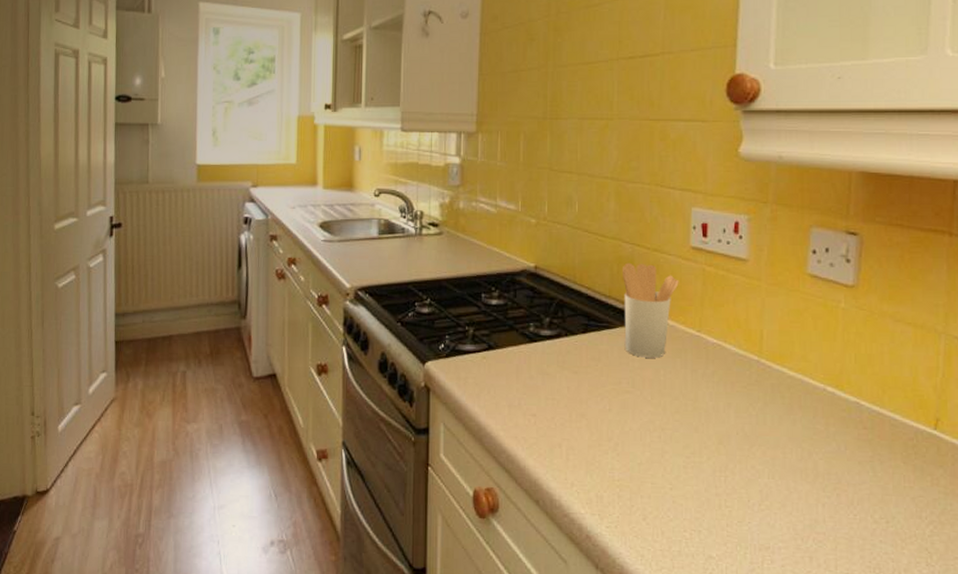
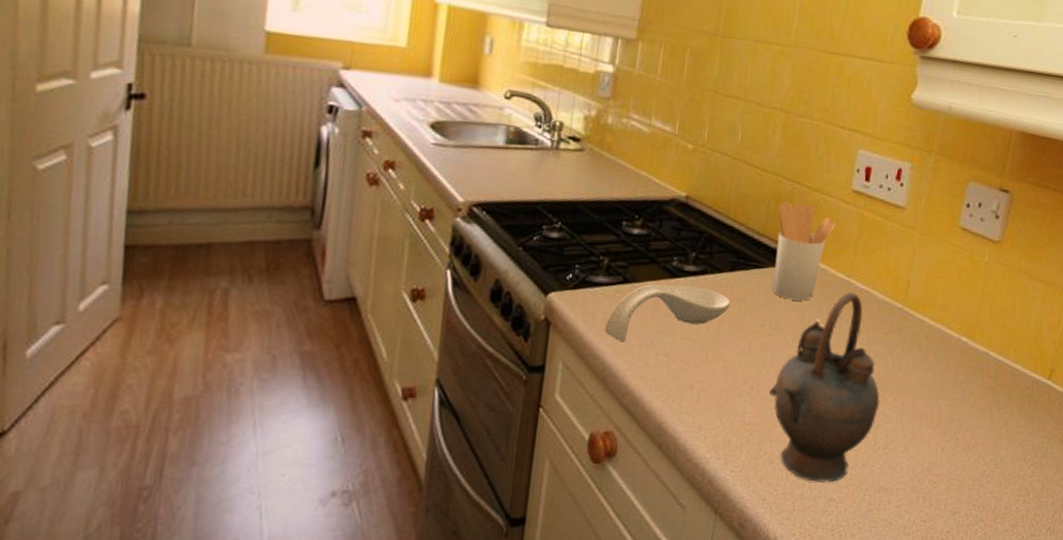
spoon rest: none [475,349,587,404] -> present [603,284,730,342]
teapot: none [634,347,749,540] -> present [768,292,881,483]

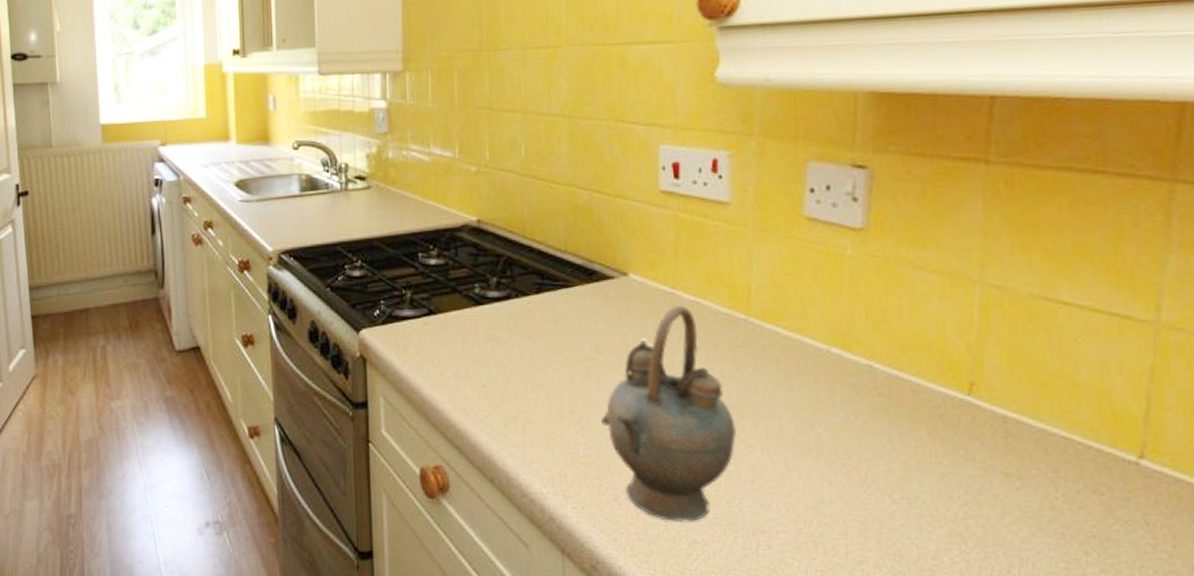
spoon rest: present [603,284,730,342] -> none [417,313,542,375]
utensil holder: present [773,200,836,301] -> none [580,211,647,319]

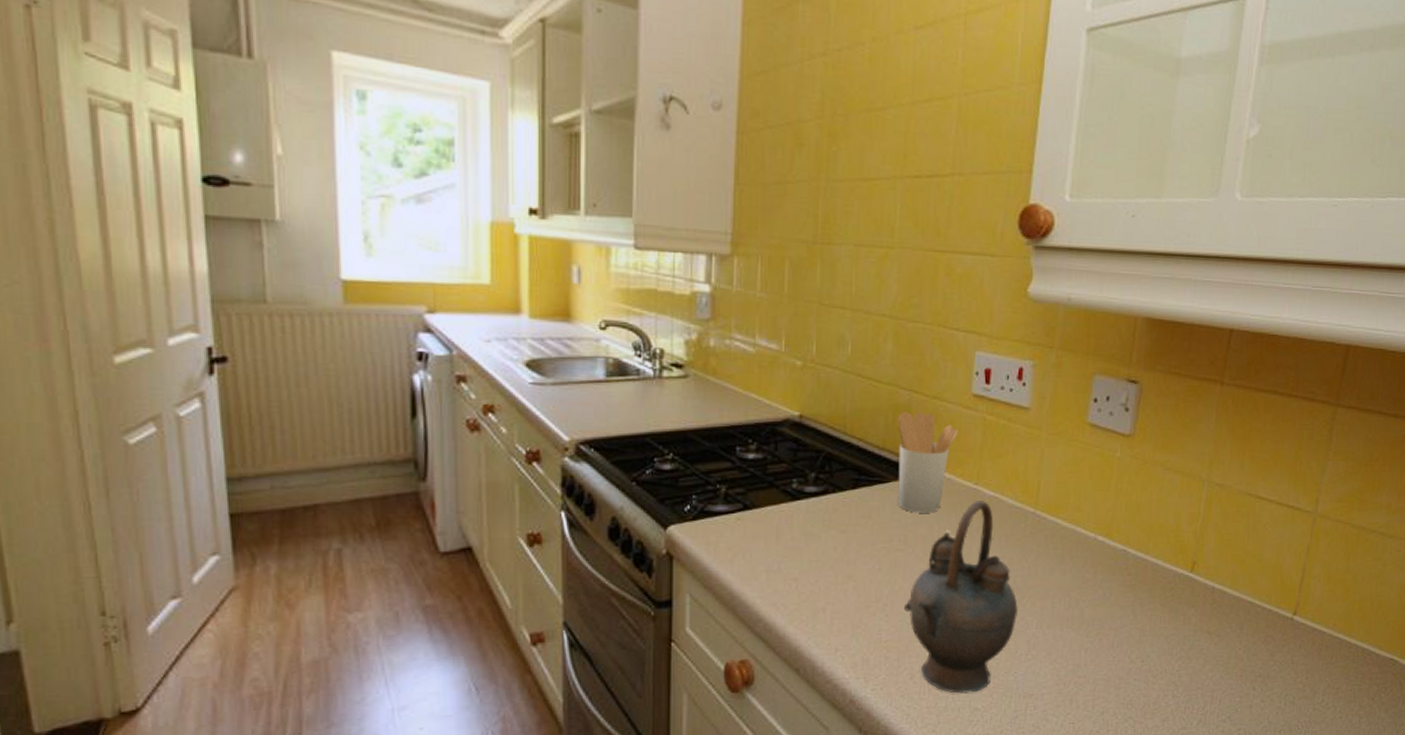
utensil holder: none [580,211,647,319] -> present [898,411,958,513]

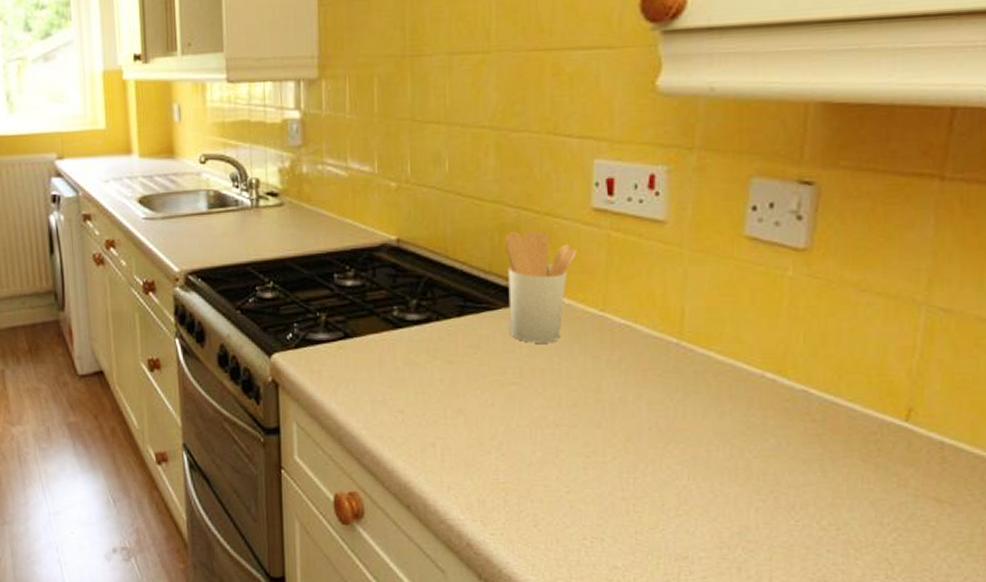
teapot: present [903,501,1019,694] -> none [522,329,664,548]

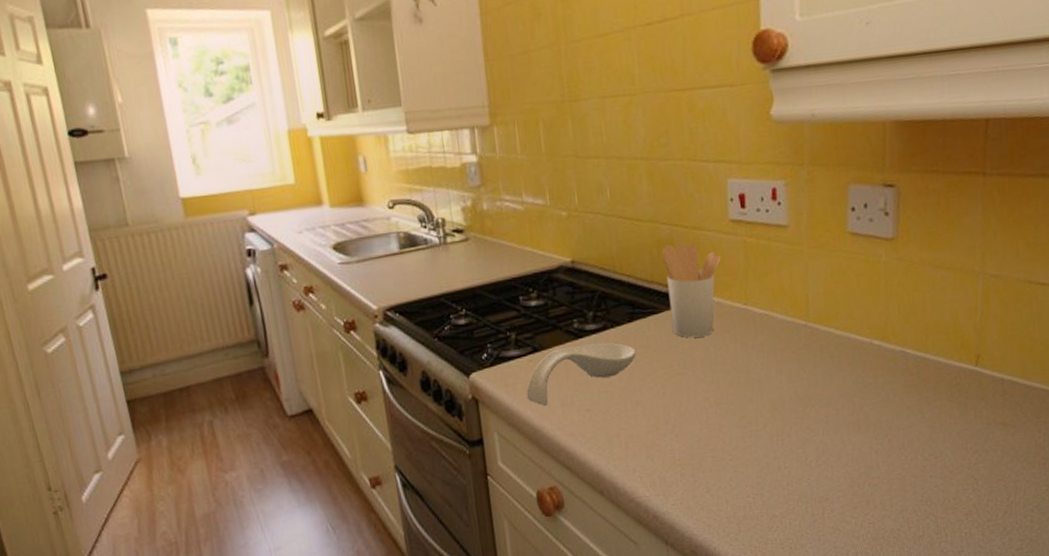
spoon rest: none [331,336,463,400] -> present [526,342,636,406]

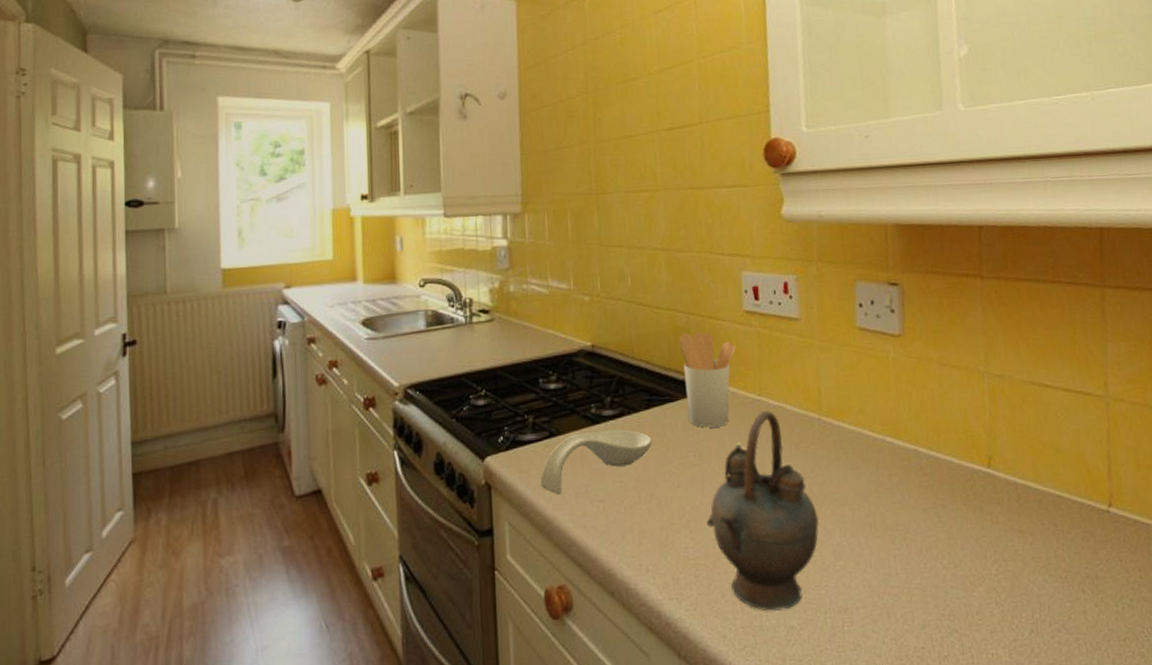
teapot: none [691,319,803,503] -> present [706,411,819,611]

